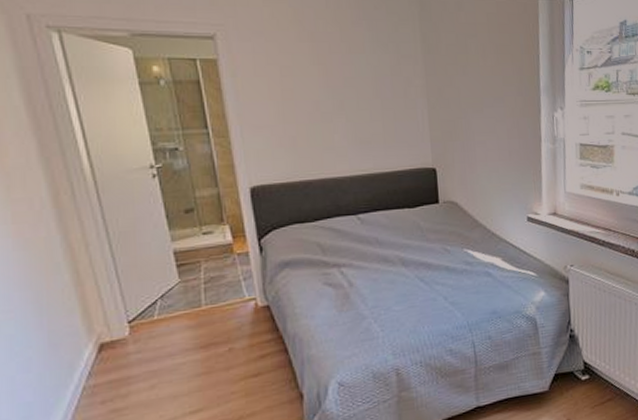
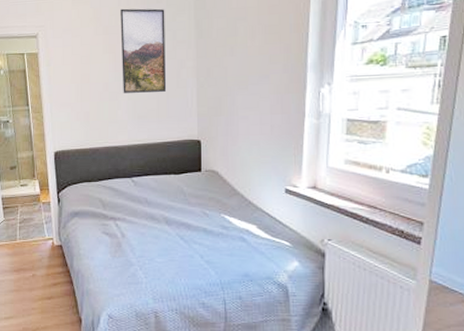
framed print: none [329,12,393,114] -> present [120,8,167,93]

